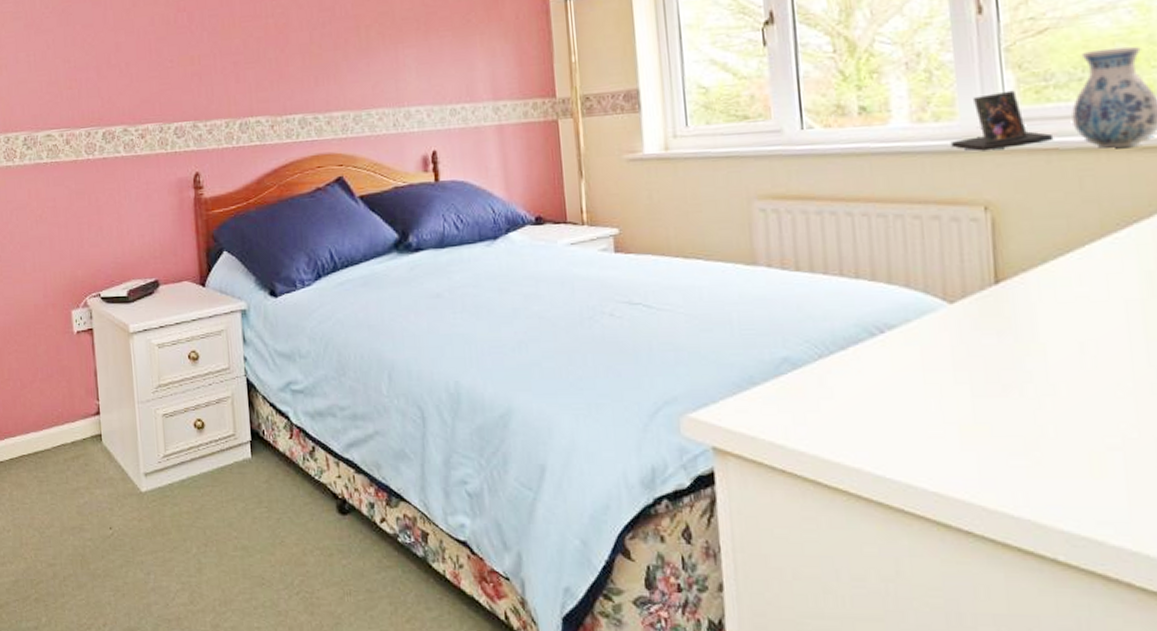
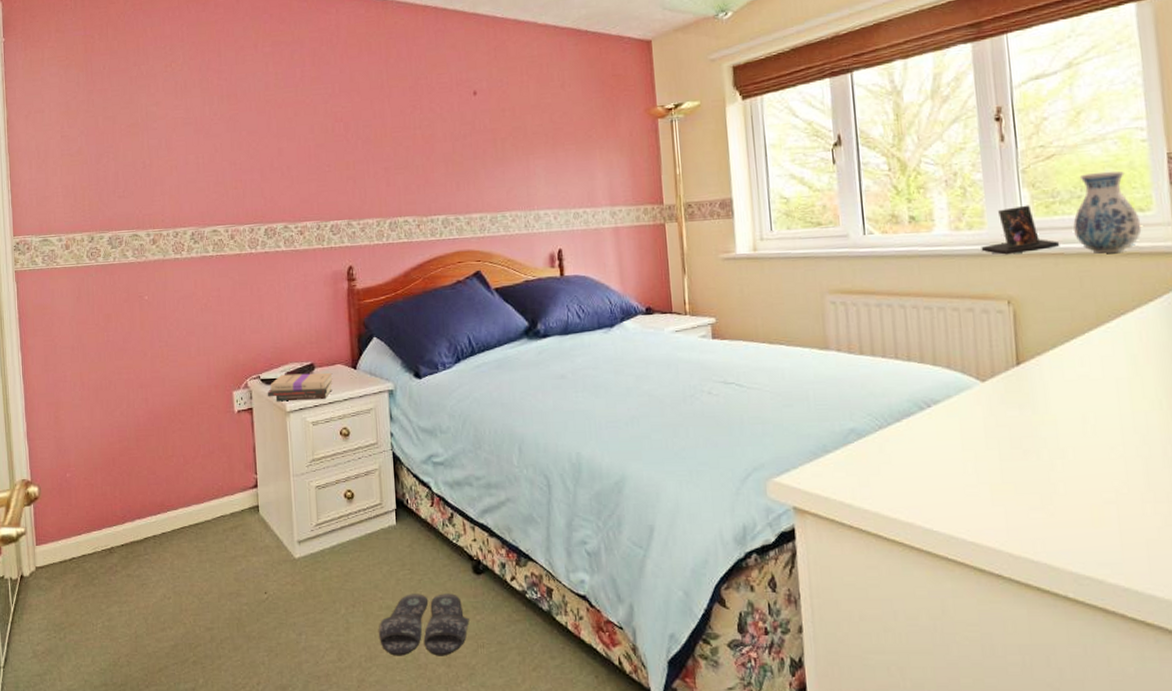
books: none [108,290,180,322] -> present [267,372,333,402]
slippers: none [234,534,334,603] -> present [379,593,470,656]

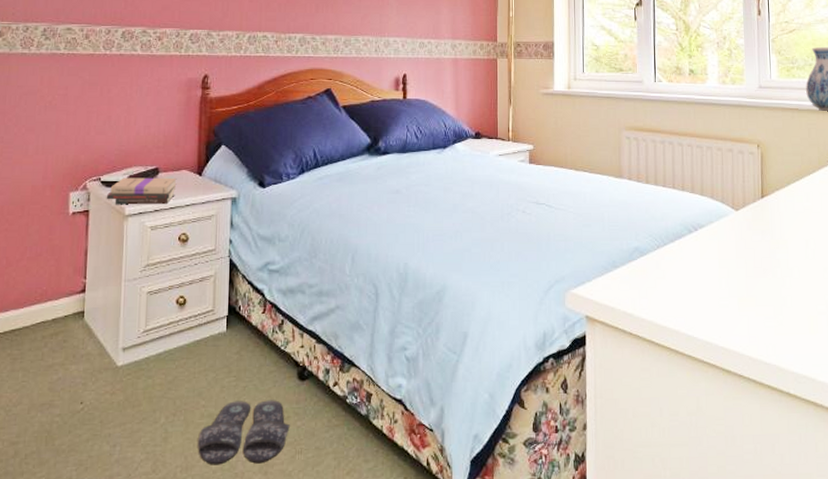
photo frame: present [981,205,1060,255] -> none [740,68,796,107]

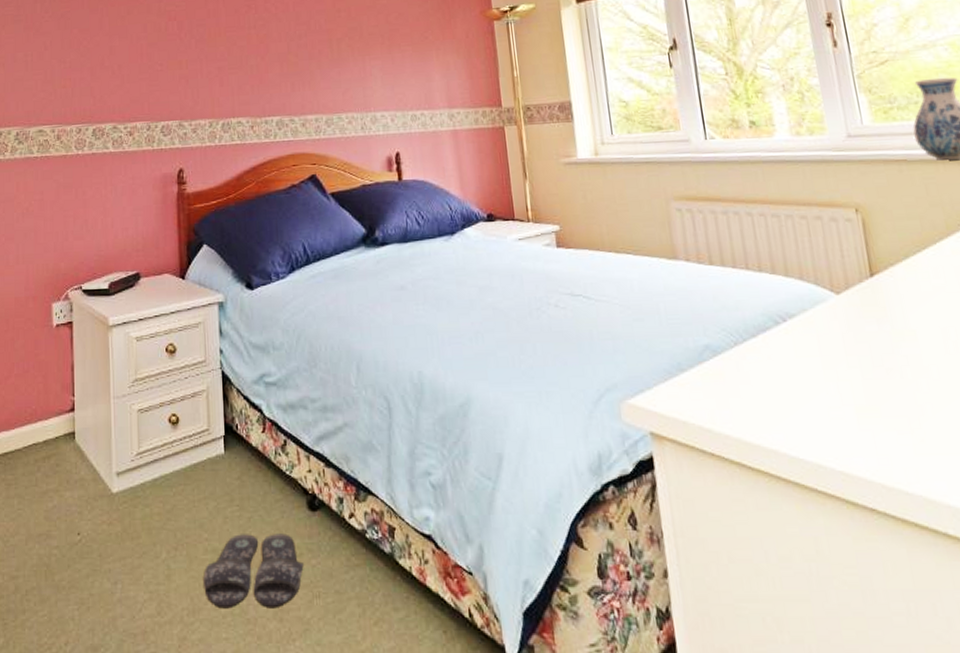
books: present [106,177,177,205] -> none [88,282,160,315]

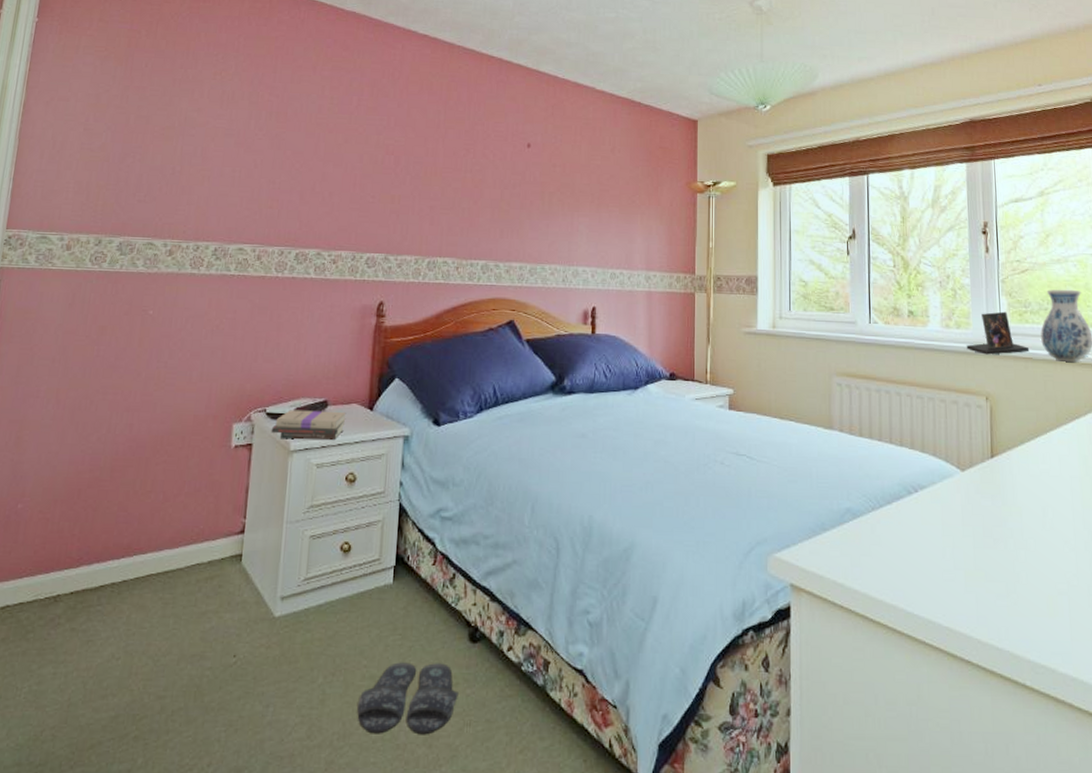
books: none [88,282,160,315] -> present [271,410,347,441]
photo frame: none [823,110,902,161] -> present [966,311,1030,355]

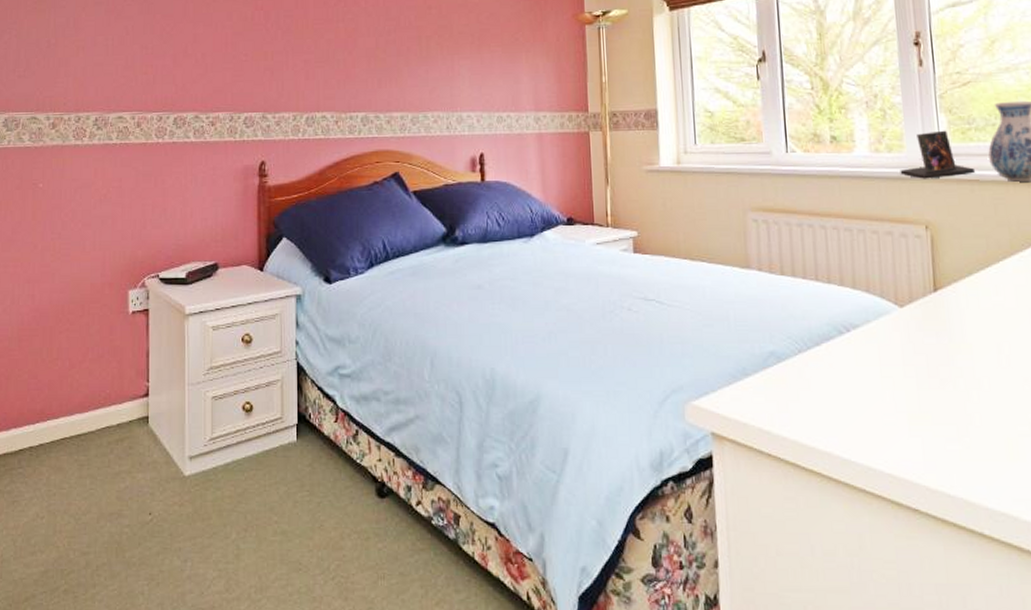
books: present [271,410,347,441] -> none [165,273,237,303]
slippers: present [357,662,459,735] -> none [272,518,370,588]

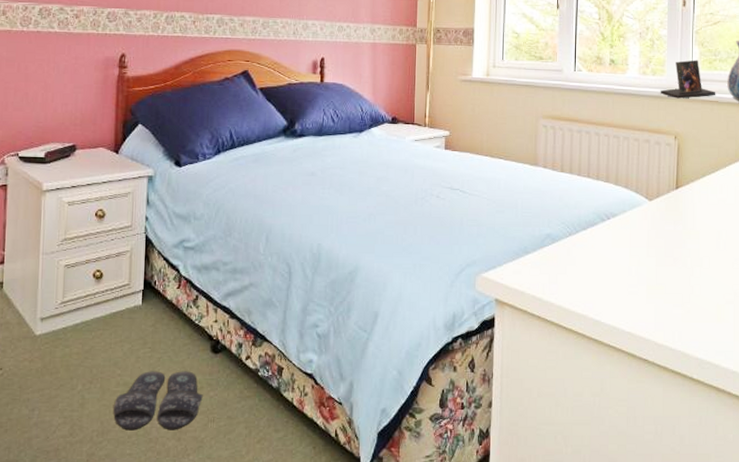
slippers: none [272,518,370,588] -> present [114,371,203,431]

